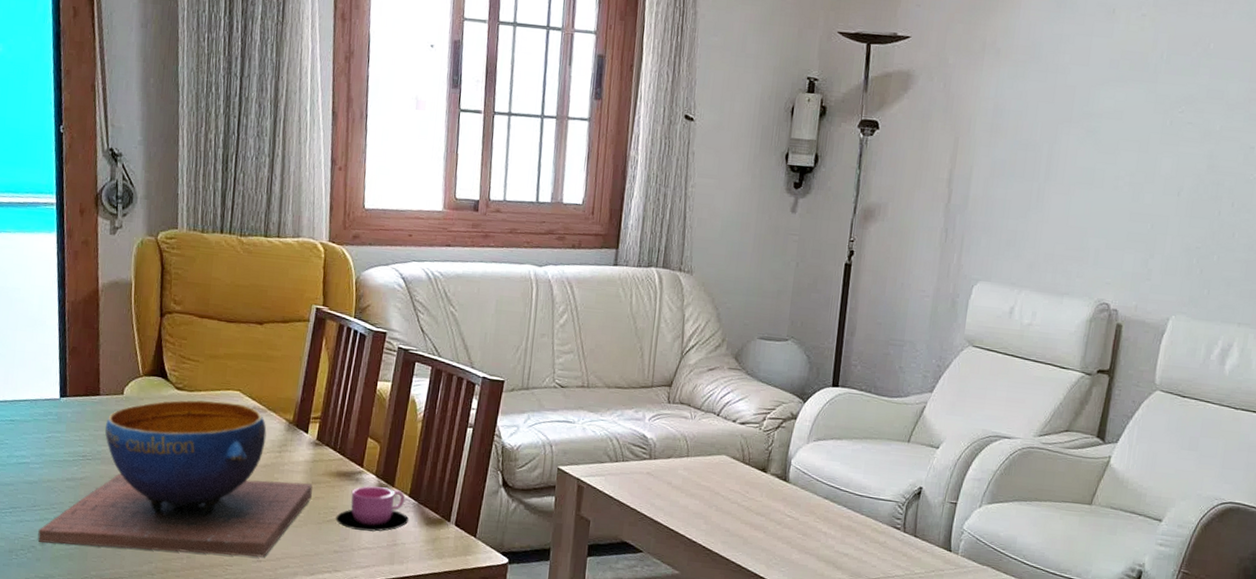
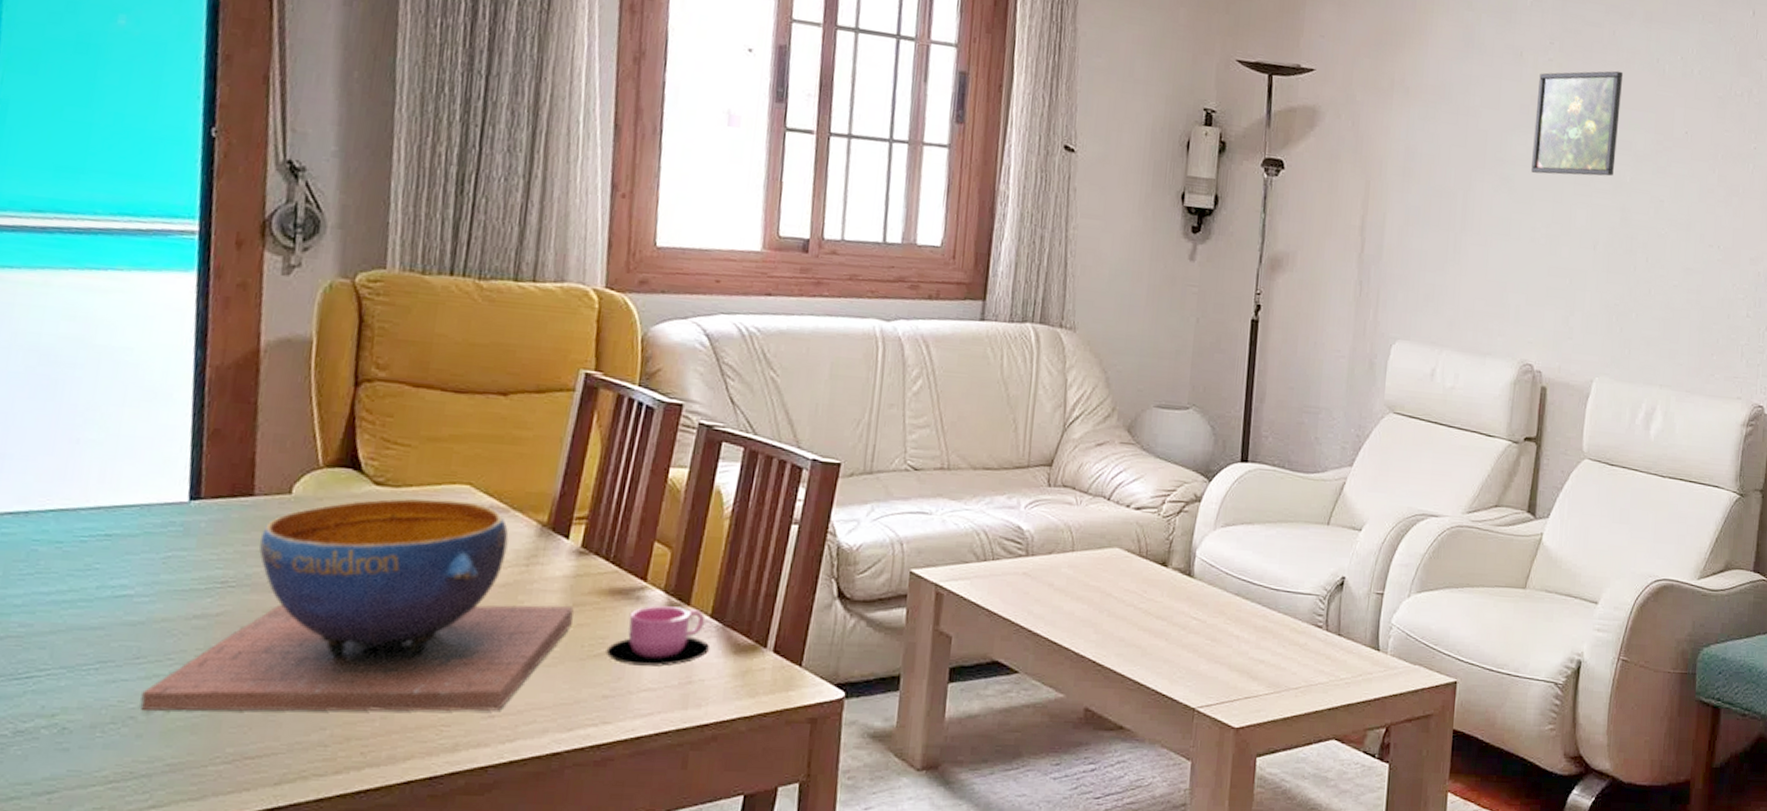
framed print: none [1118,22,1220,126] -> present [1531,71,1624,177]

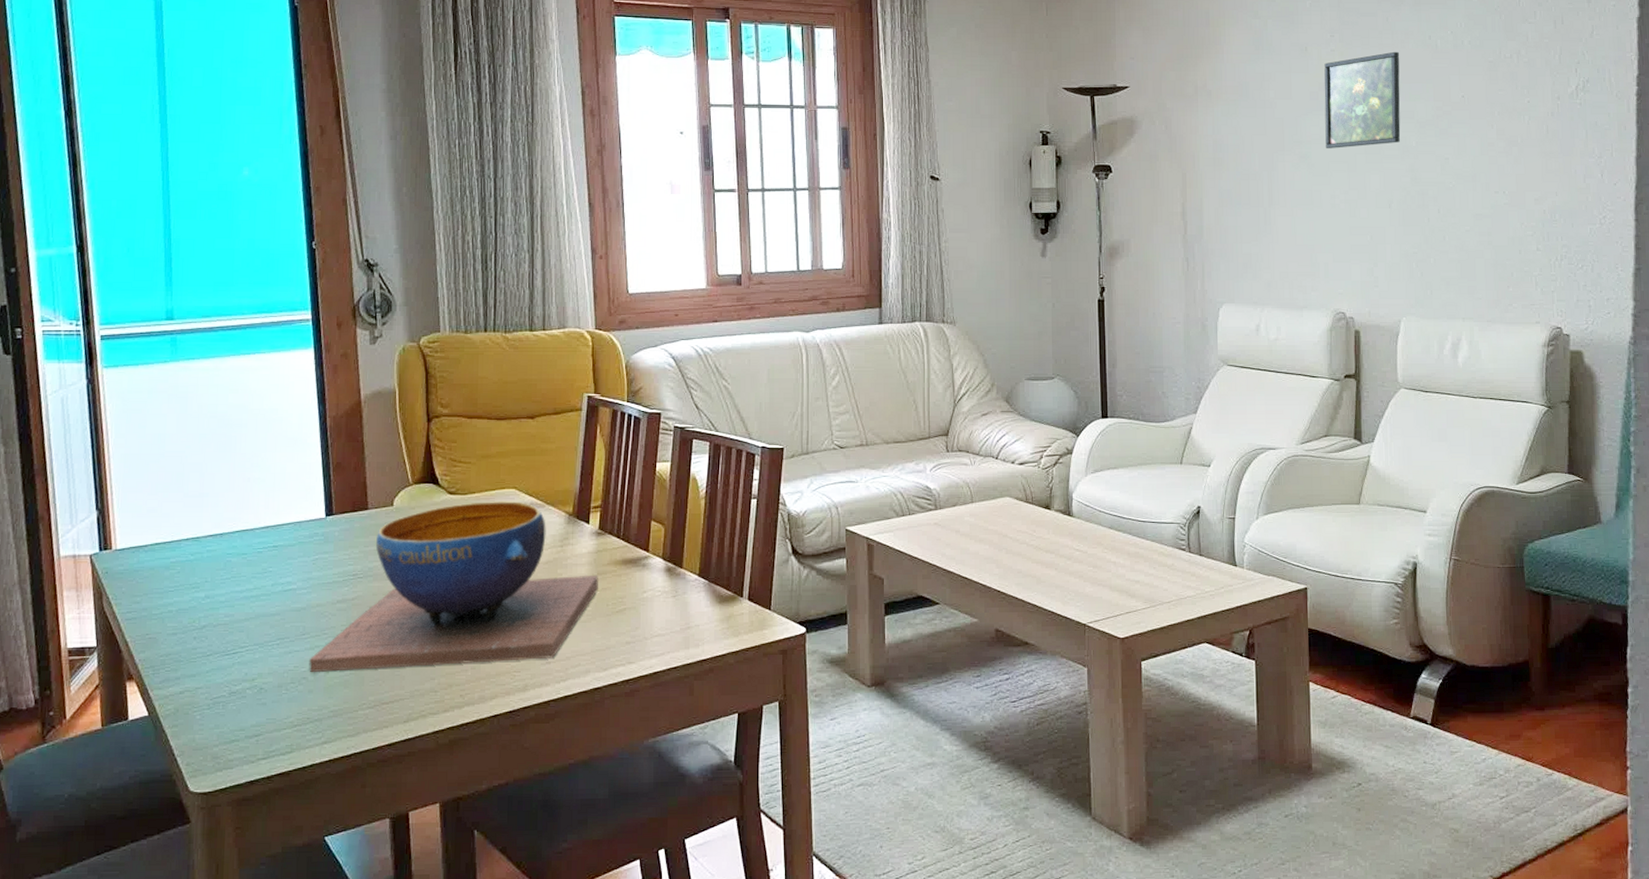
cup: present [606,605,711,667] -> none [625,570,701,617]

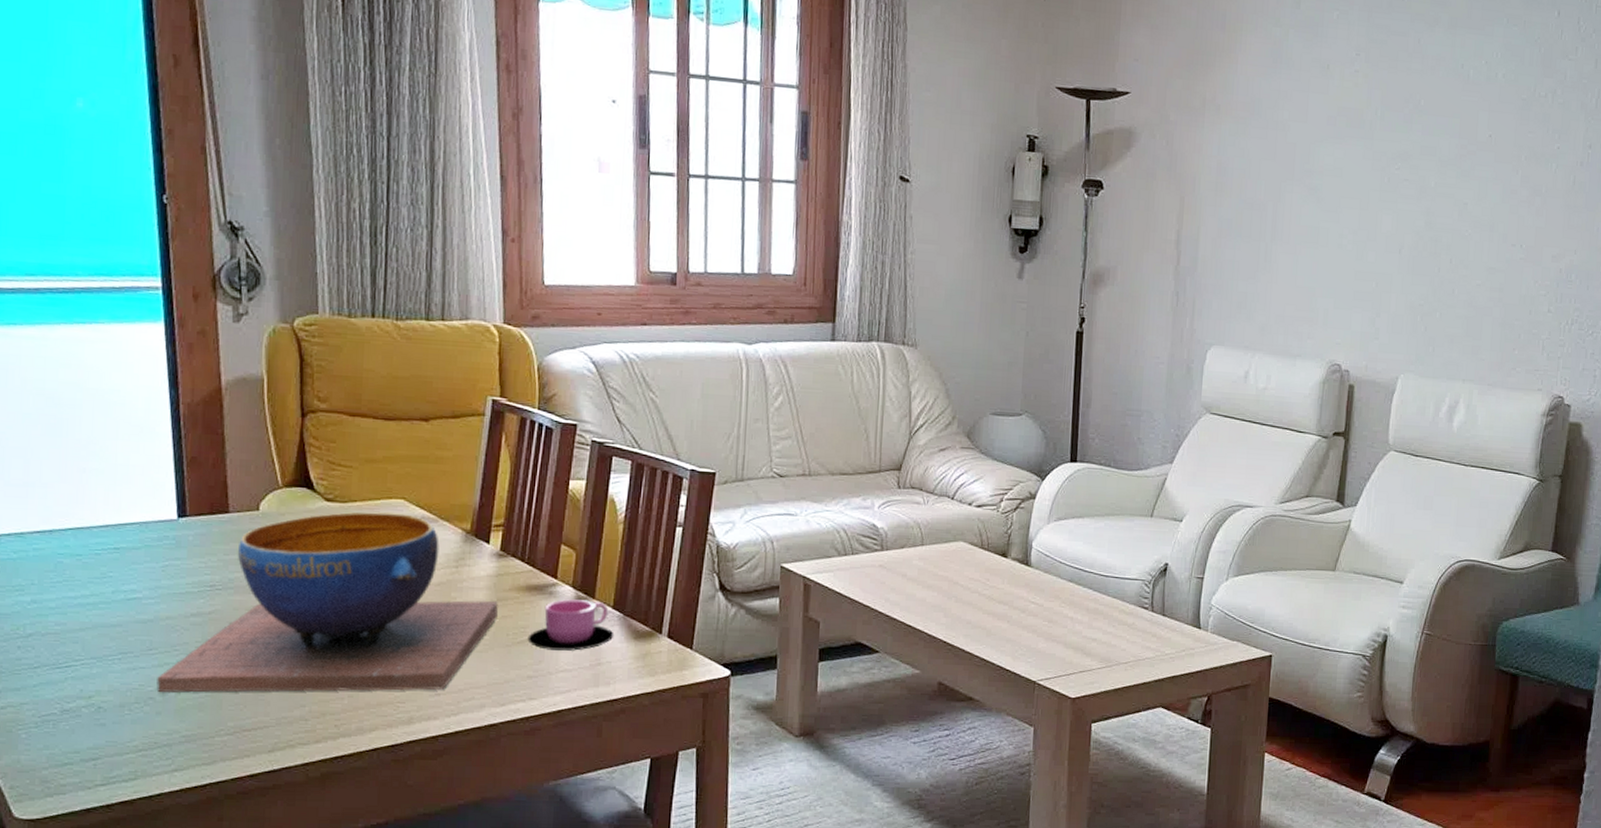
cup: none [625,570,701,617] -> present [527,599,614,651]
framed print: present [1324,51,1401,148] -> none [1338,78,1429,183]

